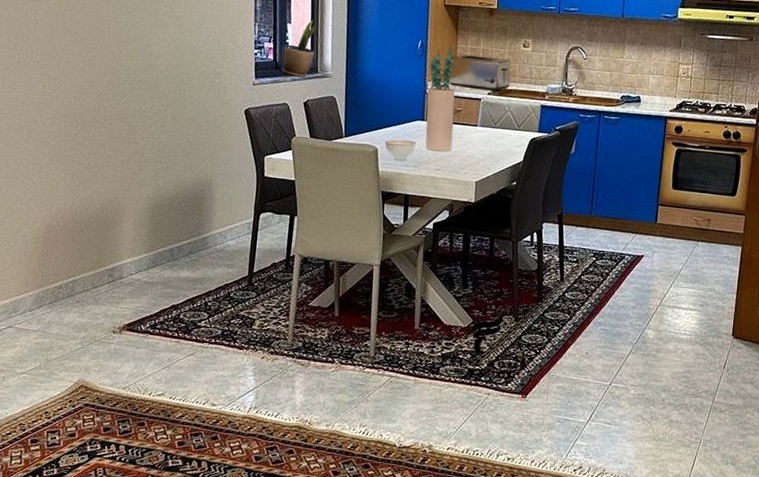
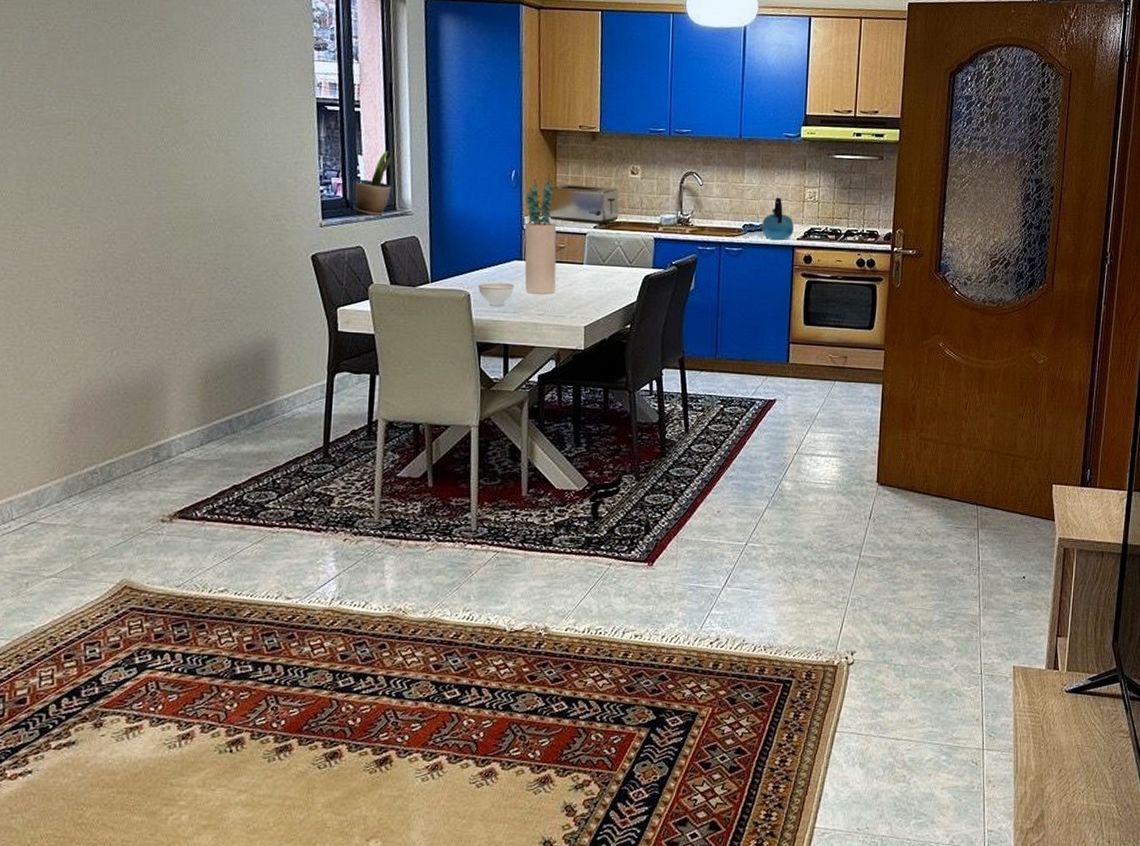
kettle: none [638,72,667,112] -> present [762,197,794,241]

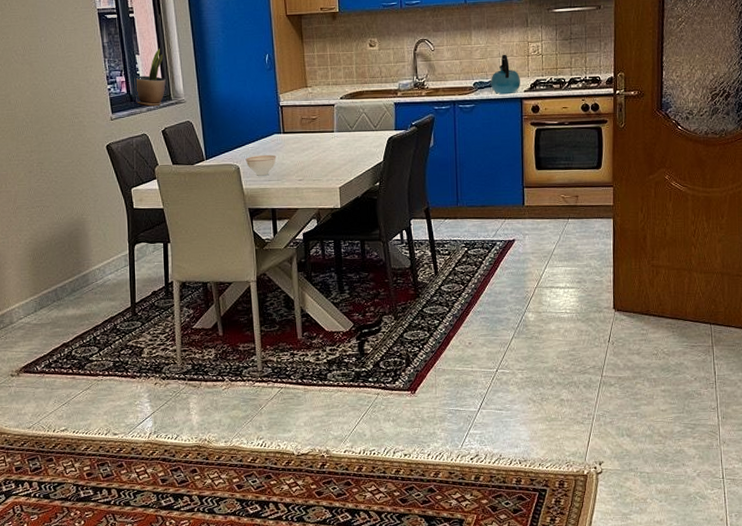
vase: present [524,173,557,295] -> none [280,54,312,162]
toaster: present [549,183,619,225] -> none [300,61,362,95]

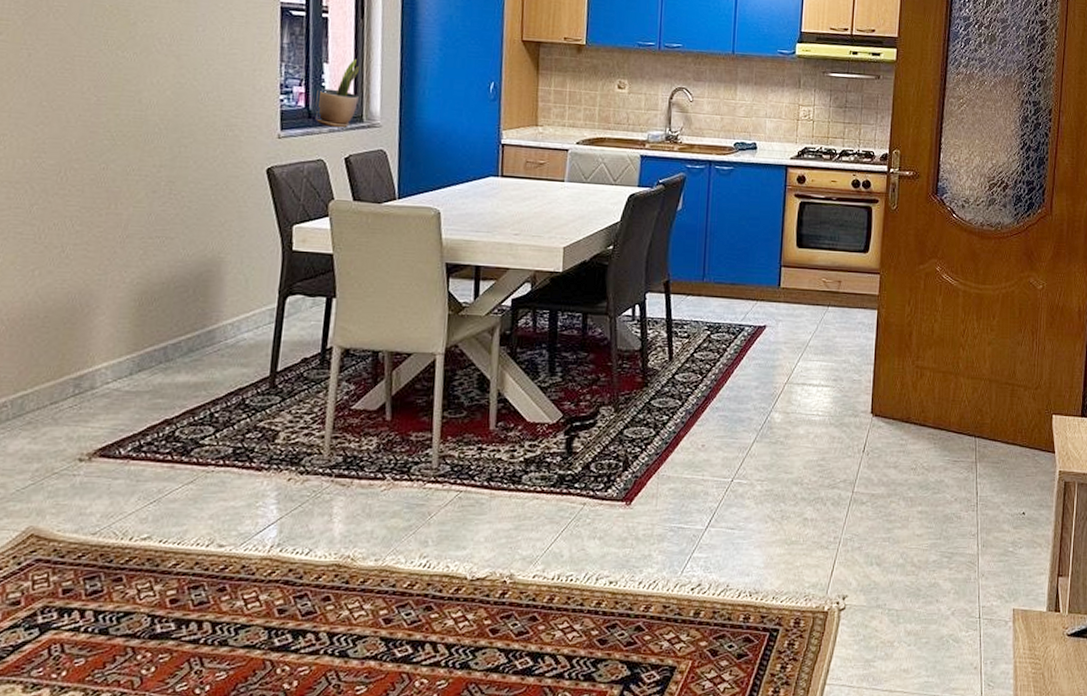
bowl: present [245,154,277,176] -> none [449,199,489,225]
kettle: present [491,54,520,95] -> none [754,115,787,160]

